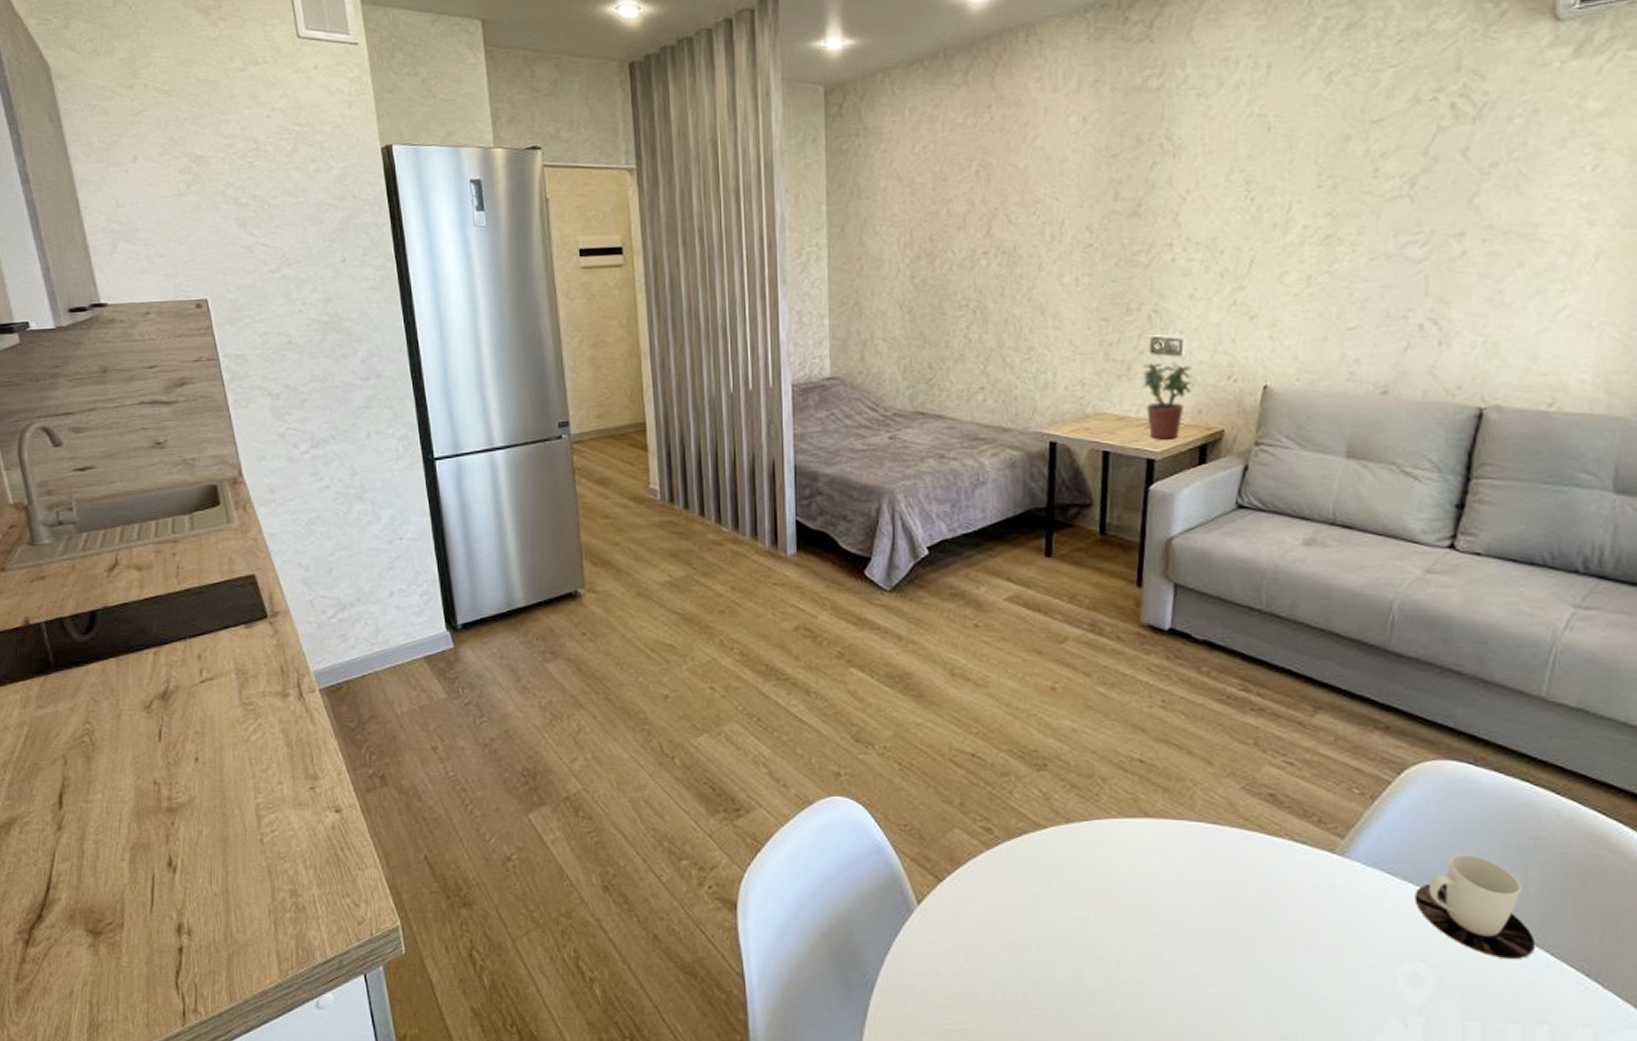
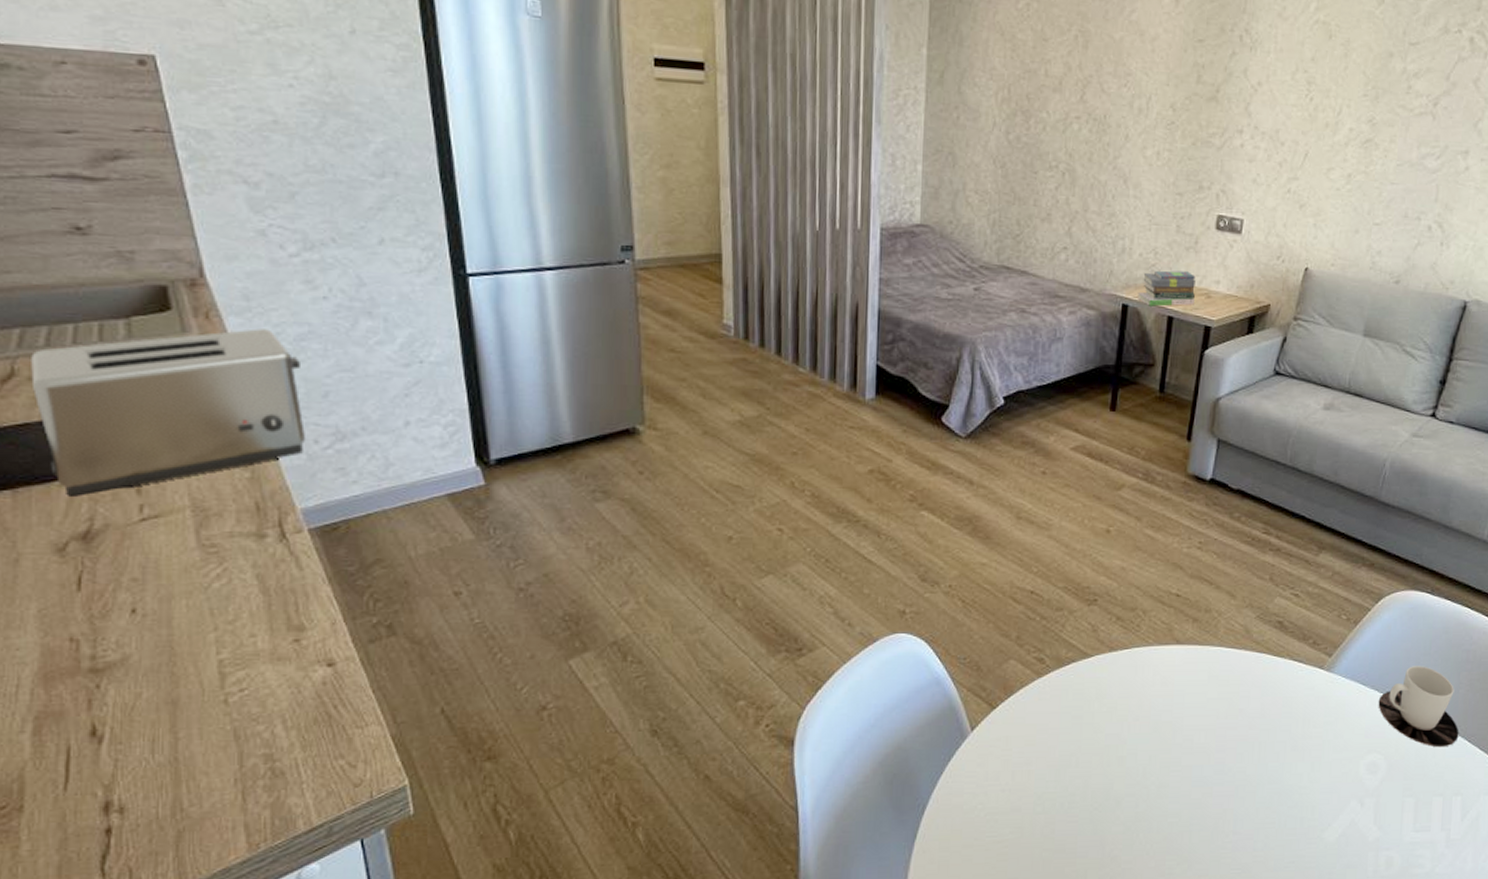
toaster: none [128,516,316,664] -> present [31,328,306,498]
books: none [1066,401,1132,442] -> present [1138,270,1196,307]
potted plant: present [1142,362,1194,440] -> none [1206,238,1250,310]

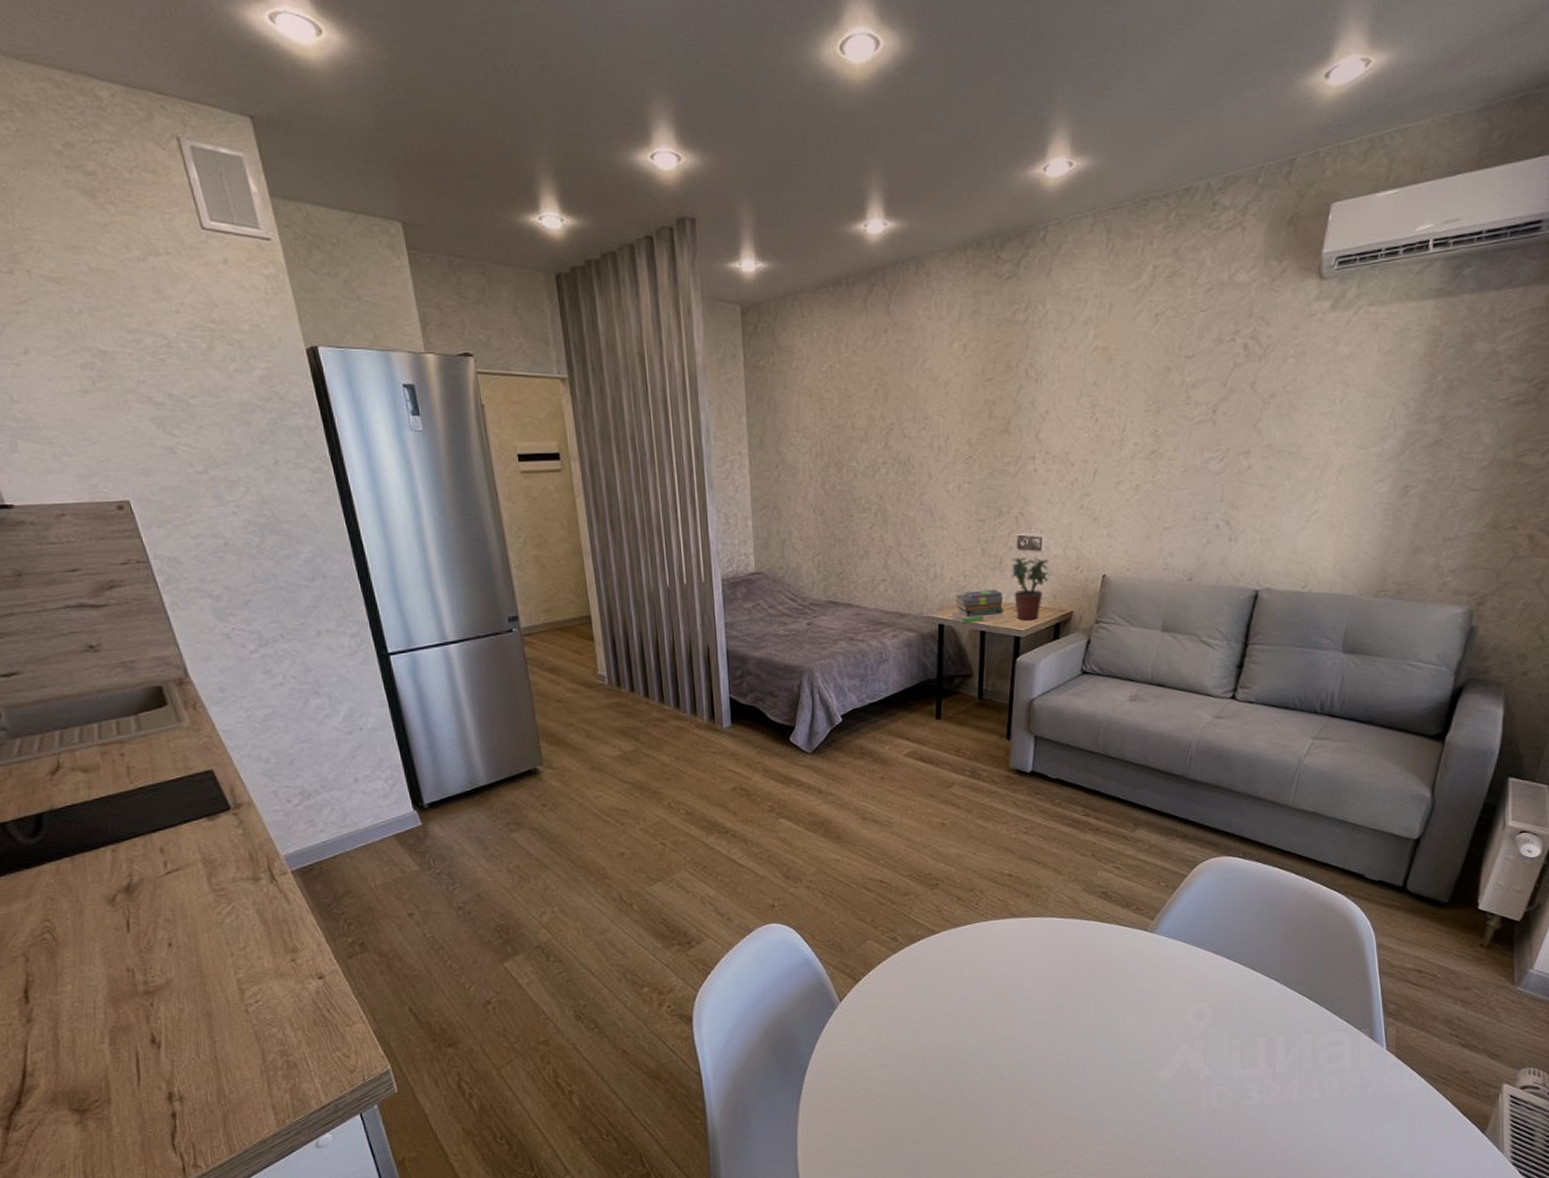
toaster: present [31,328,306,498] -> none [70,713,281,860]
potted plant: none [1206,238,1250,310] -> present [1011,557,1051,621]
cup: present [1378,666,1459,748] -> none [1200,922,1278,994]

